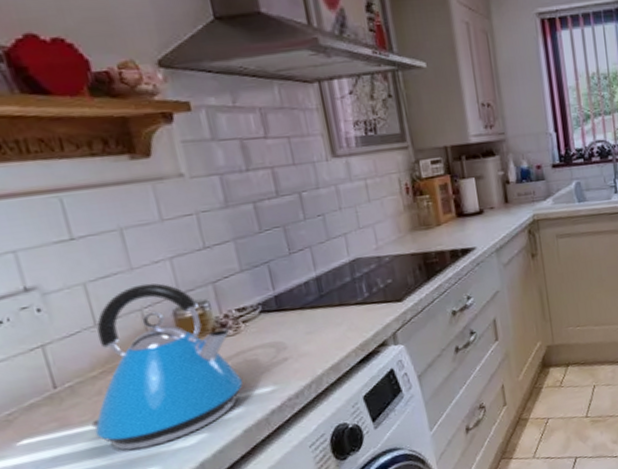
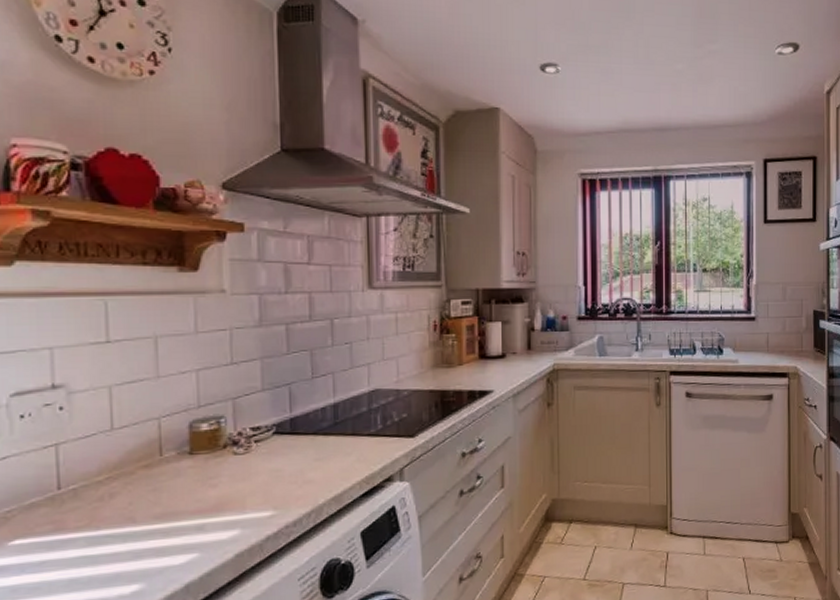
kettle: present [91,283,243,451] -> none [86,393,244,563]

